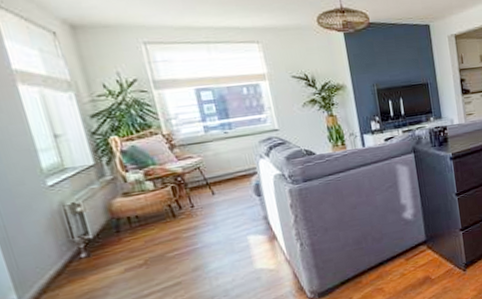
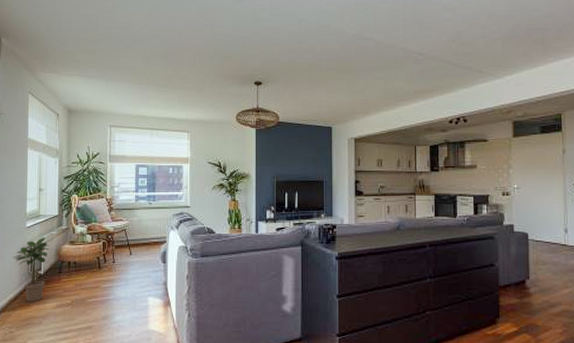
potted plant: none [37,193,101,275] -> present [12,237,50,302]

